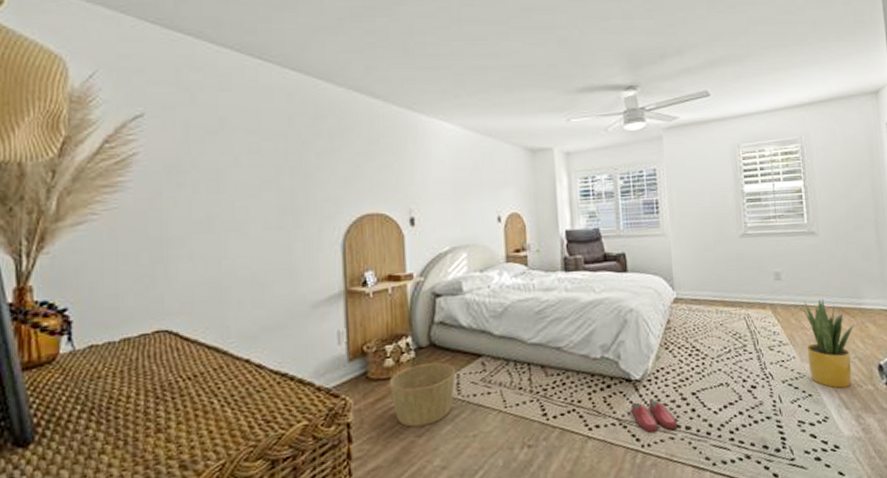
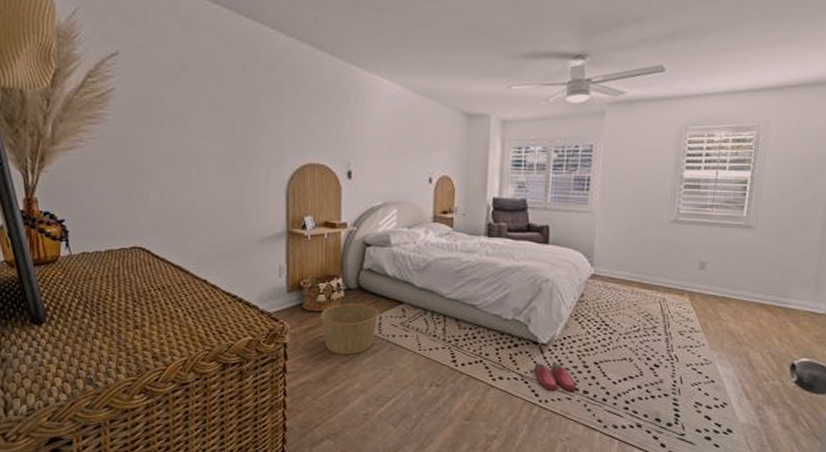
planter: present [802,299,854,388] -> none [716,292,775,380]

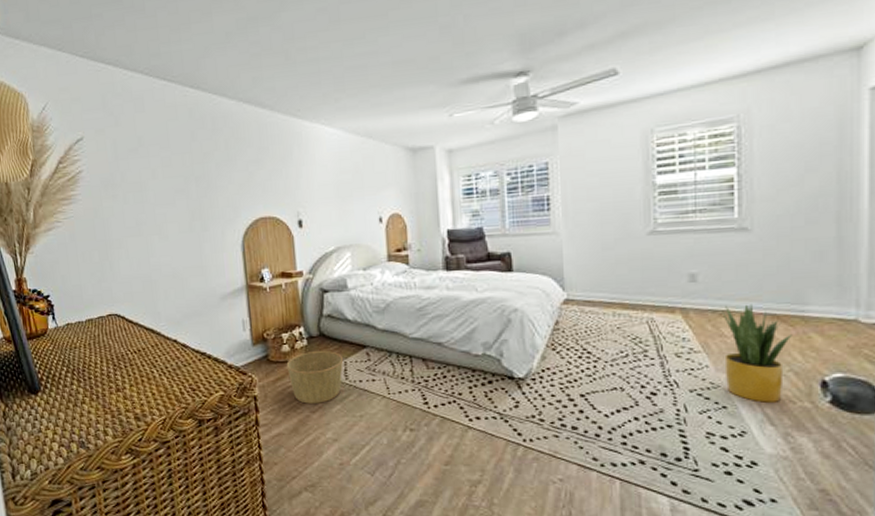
slippers: present [534,363,576,391] -> none [514,398,562,428]
planter: none [716,292,775,380] -> present [722,304,792,403]

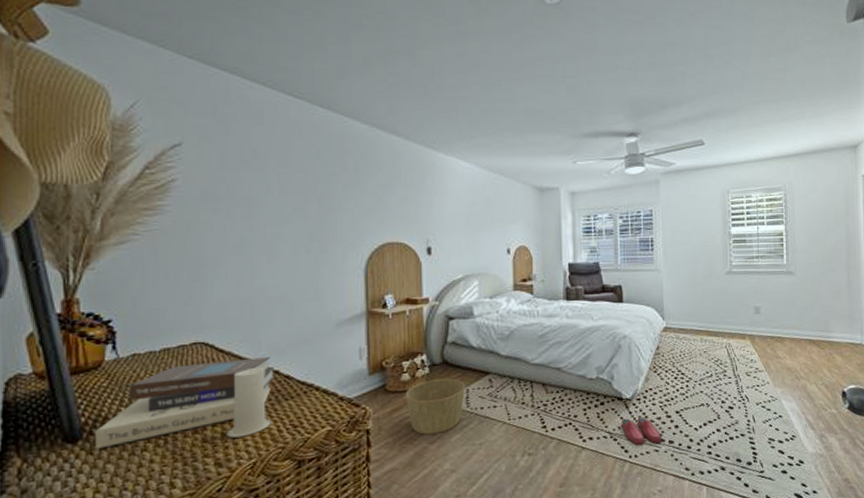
books: none [48,327,174,400] -> present [95,357,276,449]
candle: none [140,336,175,397] -> present [225,366,272,438]
slippers: none [514,398,562,428] -> present [622,417,661,445]
planter: present [722,304,792,403] -> none [777,332,823,411]

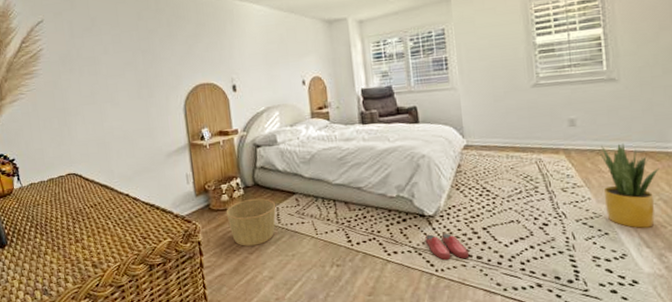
books: present [95,357,276,449] -> none [14,183,127,253]
candle: present [225,366,272,438] -> none [97,191,128,246]
planter: none [777,332,823,411] -> present [599,143,659,228]

